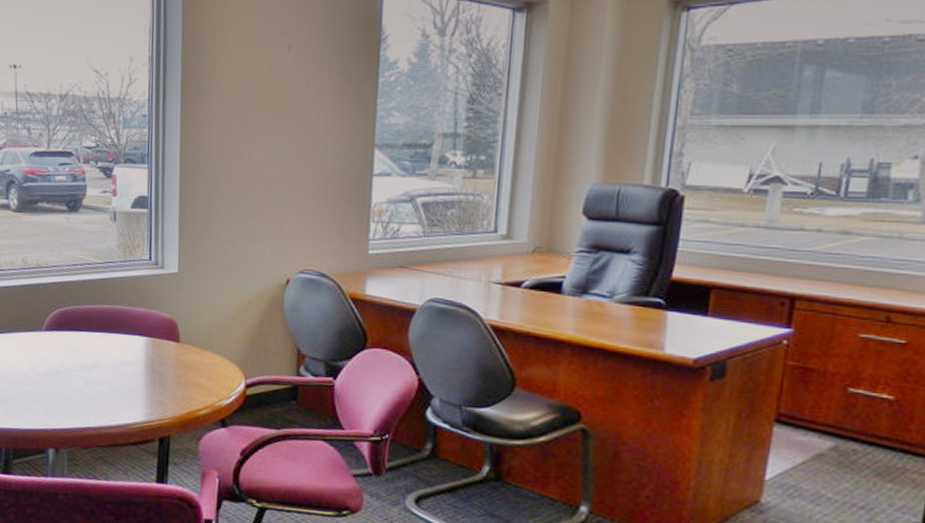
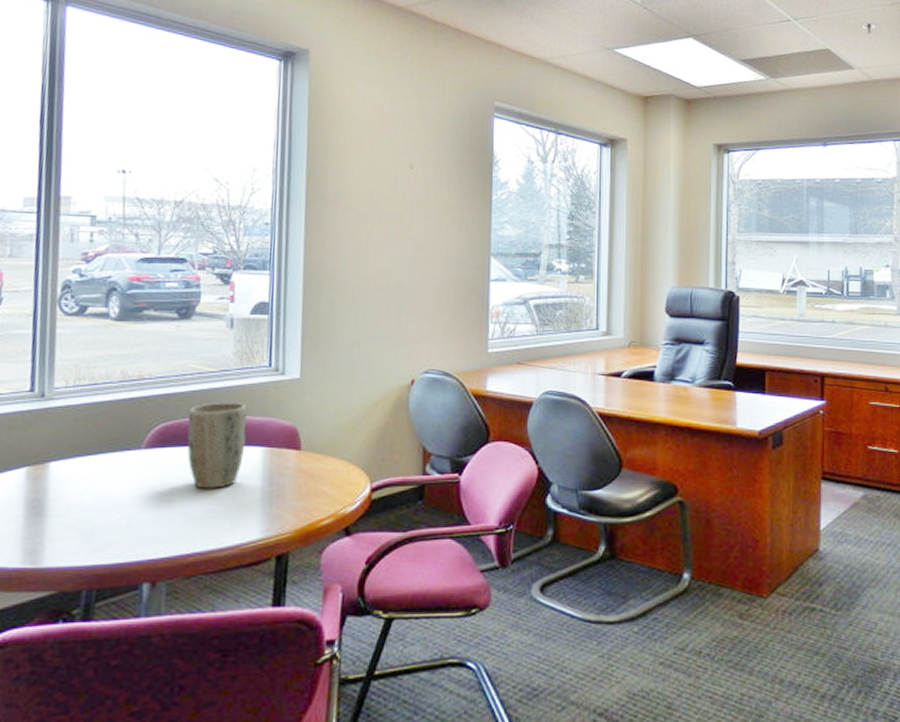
plant pot: none [80,292,131,372] -> present [187,403,247,489]

